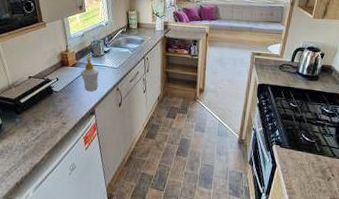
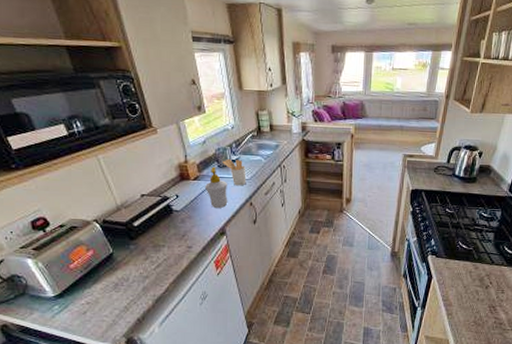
utensil holder: none [96,49,115,74] -> present [223,158,247,186]

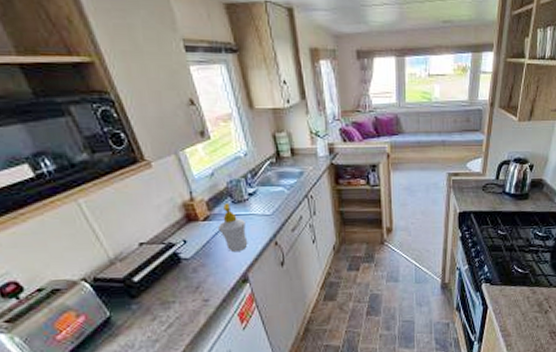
utensil holder: present [223,158,247,186] -> none [237,192,268,224]

